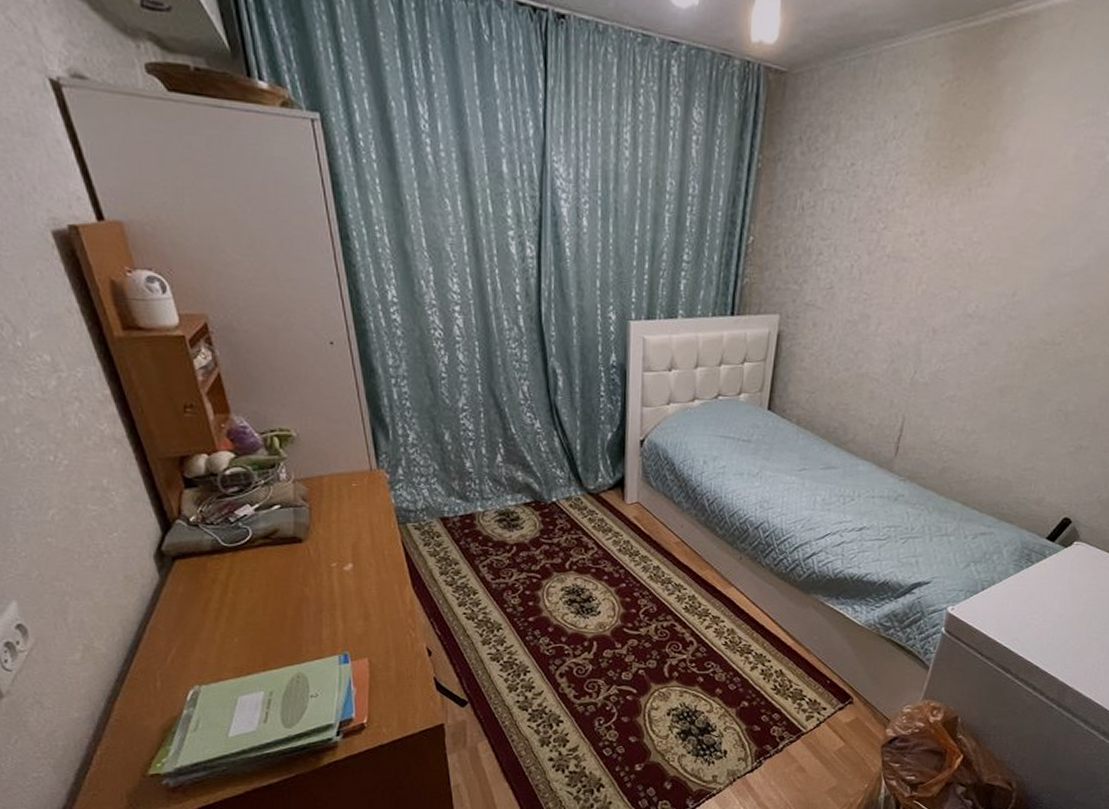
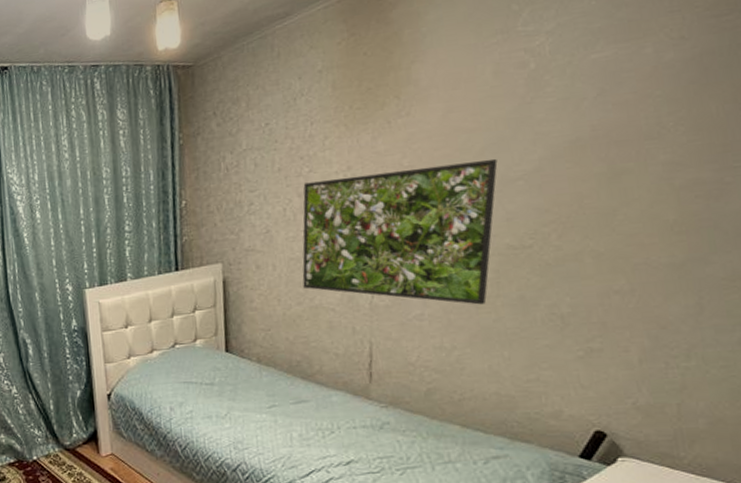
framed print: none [854,240,1054,394] -> present [302,158,498,305]

